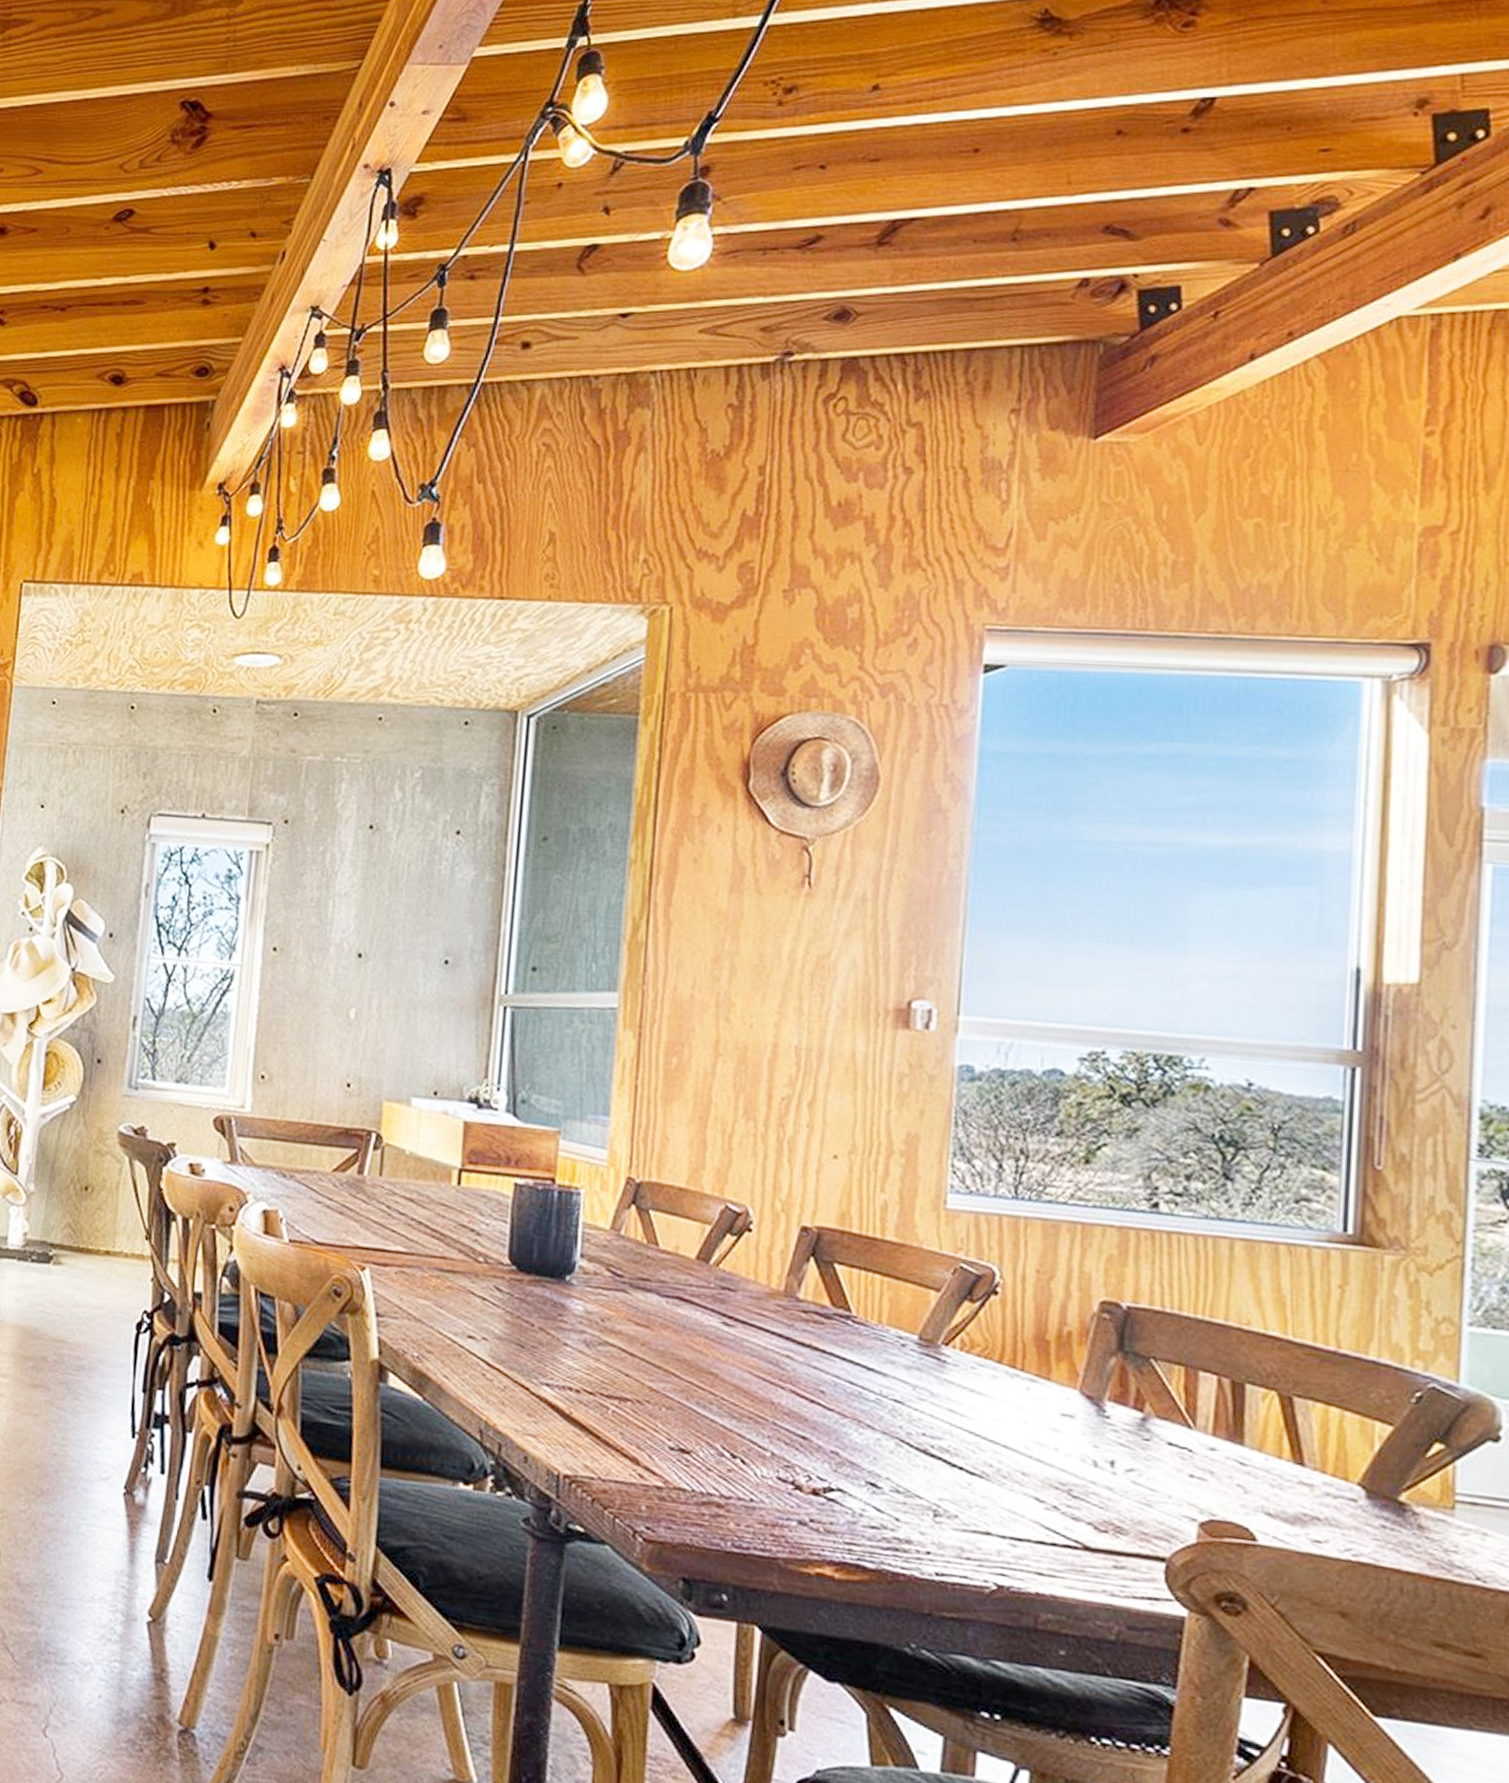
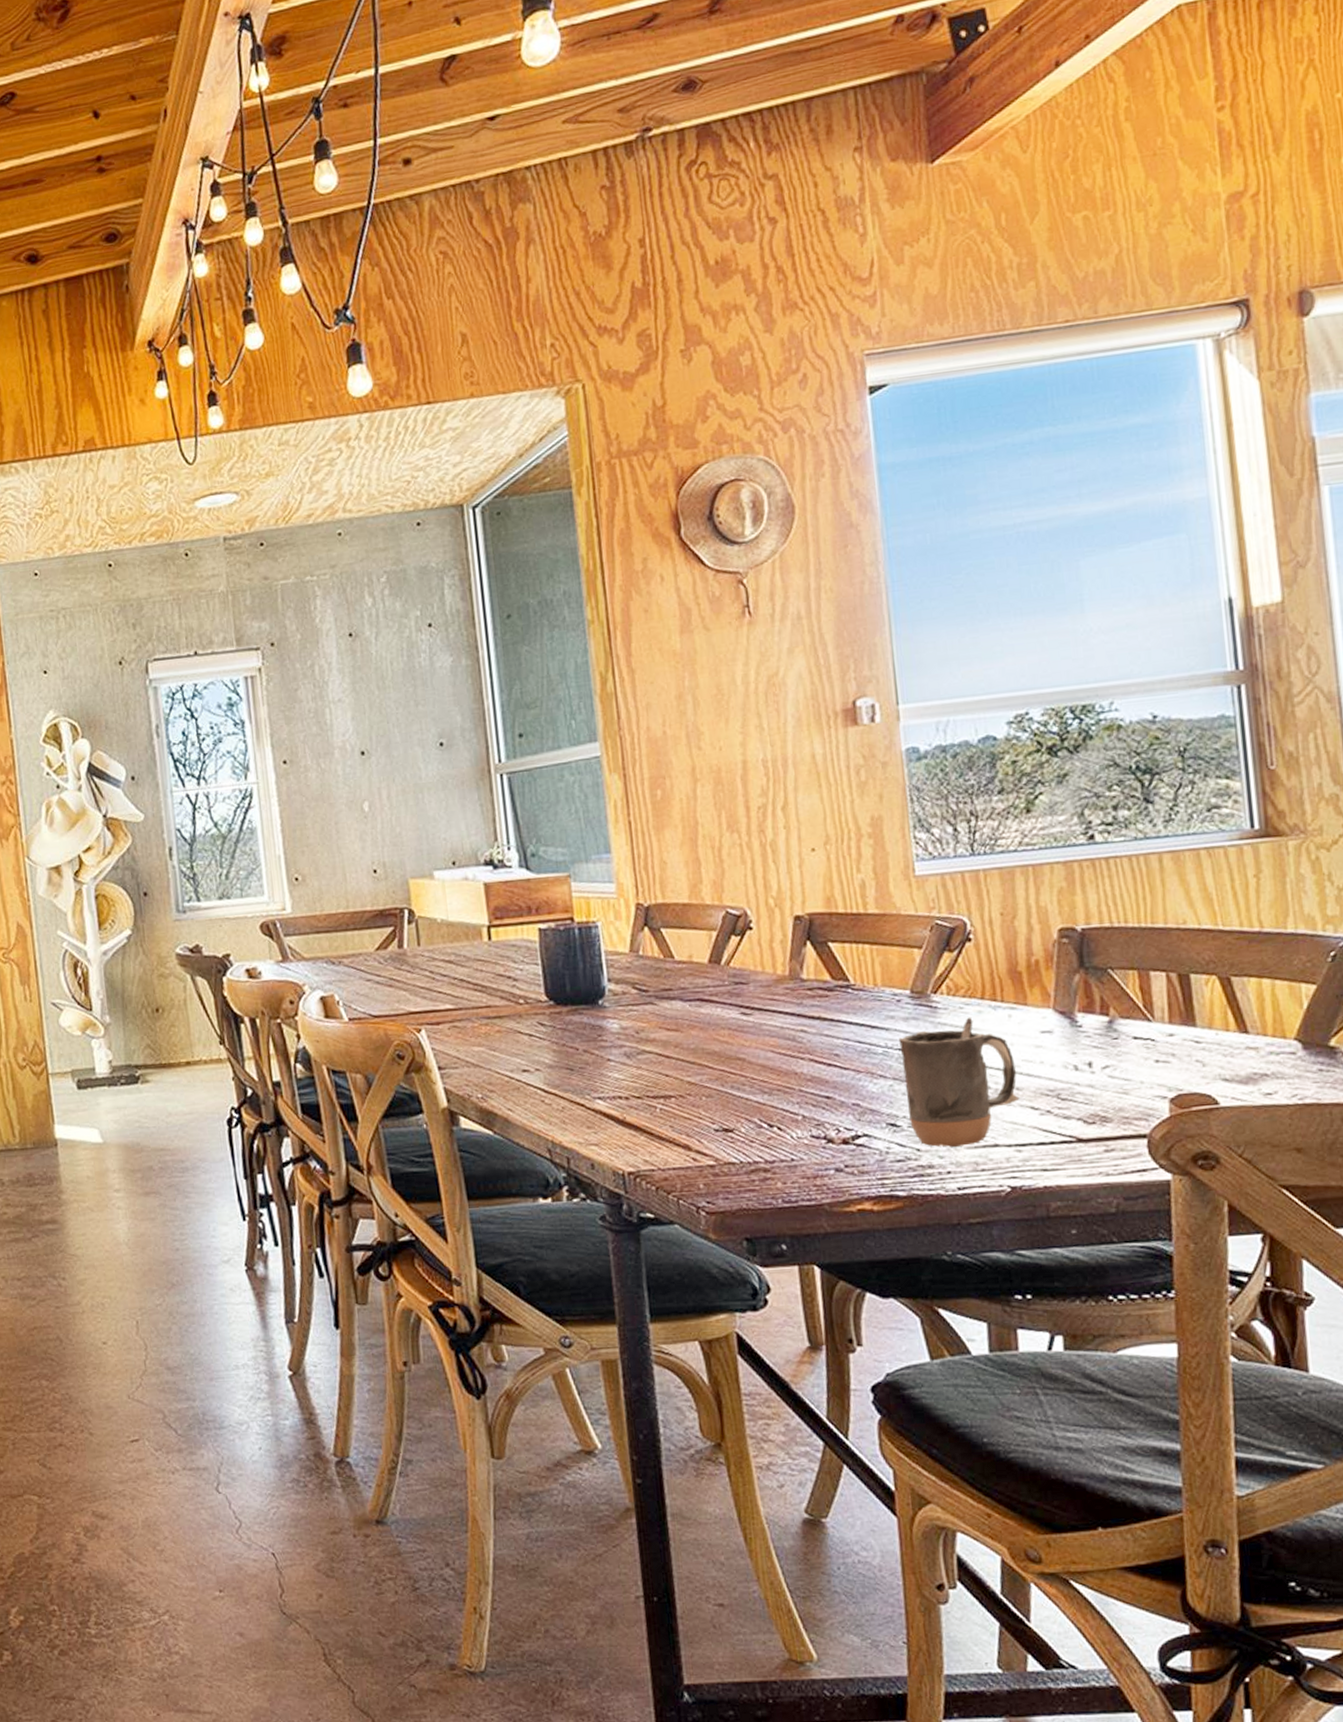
mug: none [893,1380,1026,1527] -> present [899,1017,1020,1147]

